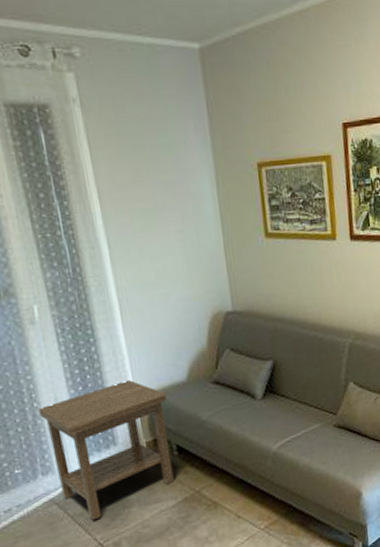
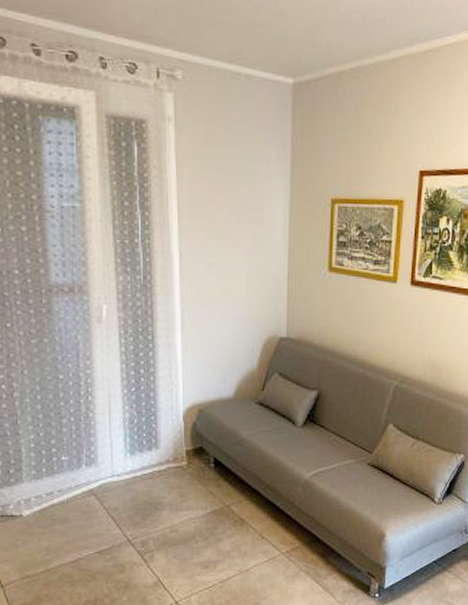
side table: present [38,380,175,521] -> none [92,389,212,517]

